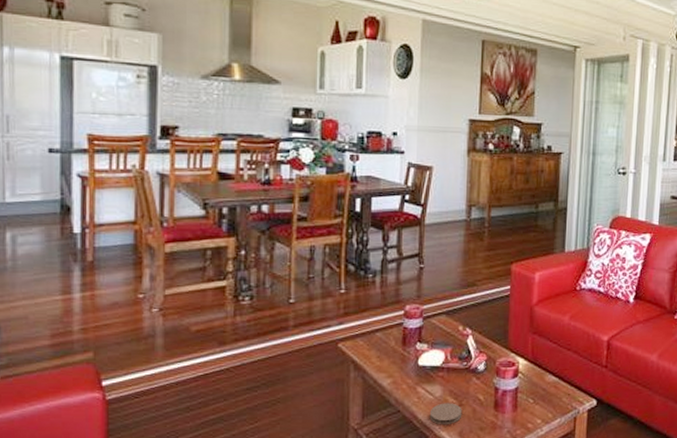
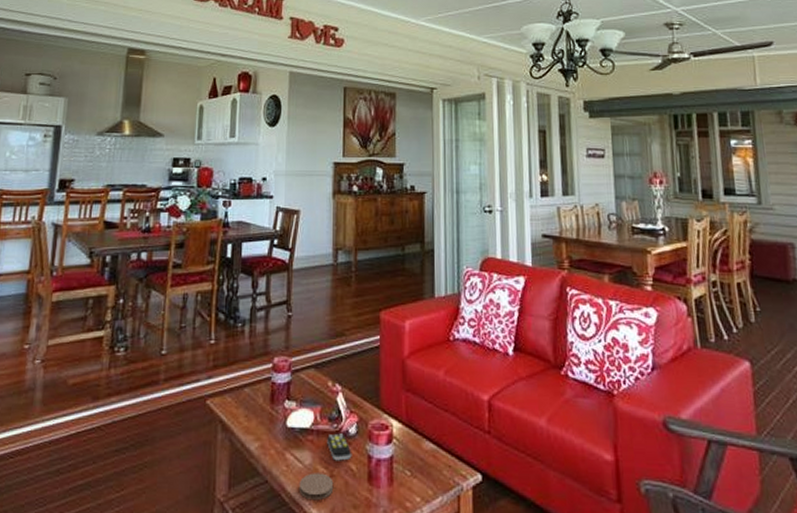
remote control: none [457,370,480,393] -> present [327,433,352,461]

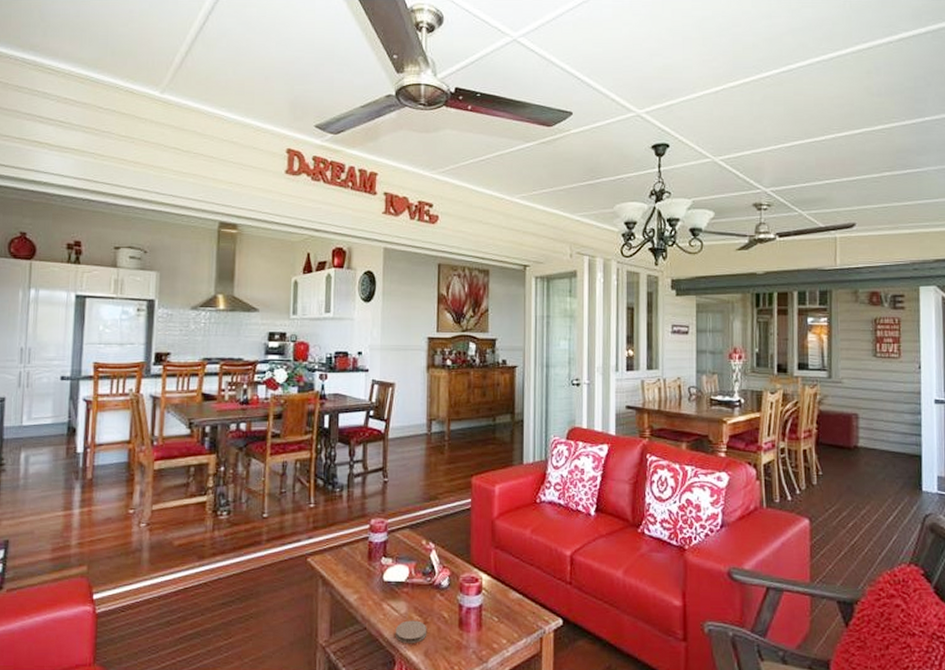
remote control: present [327,433,352,461] -> none [421,586,444,610]

